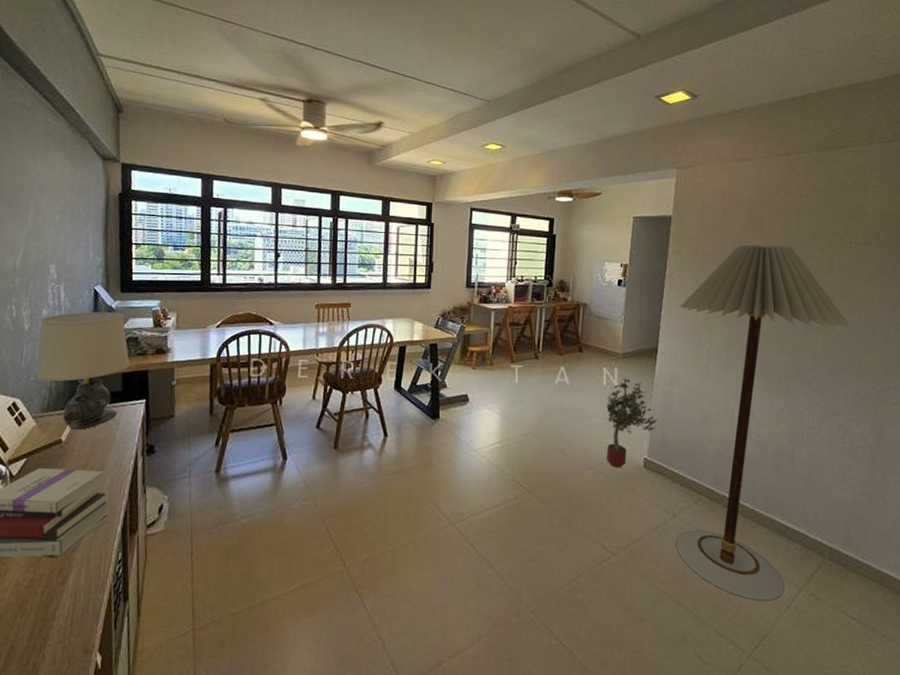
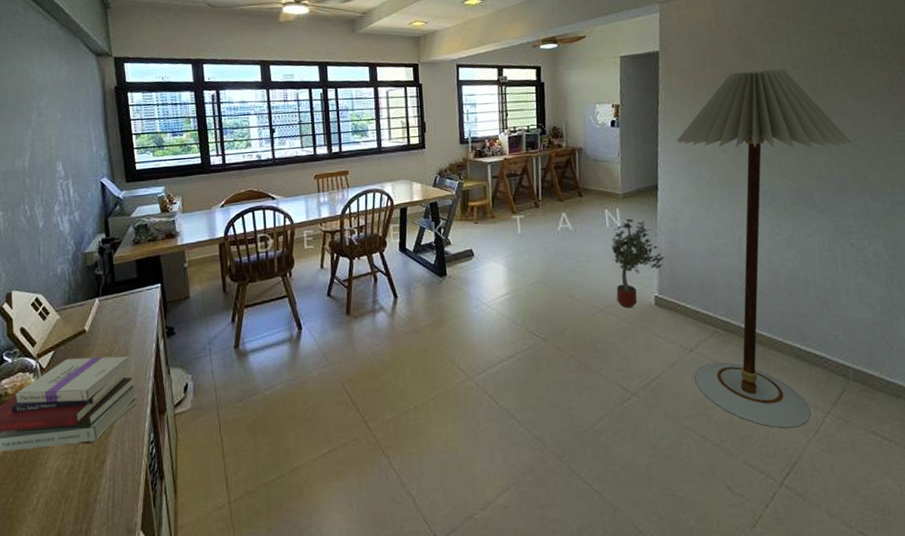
table lamp: present [36,312,131,430] -> none [53,202,143,319]

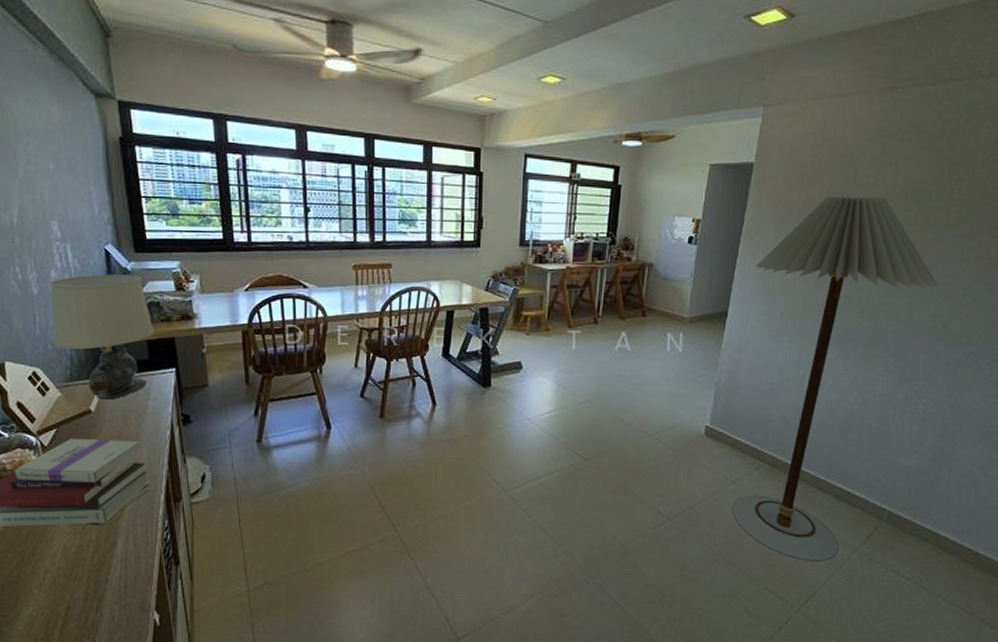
table lamp: none [53,202,143,319] -> present [49,274,155,400]
potted tree: present [610,218,665,308] -> none [666,344,722,436]

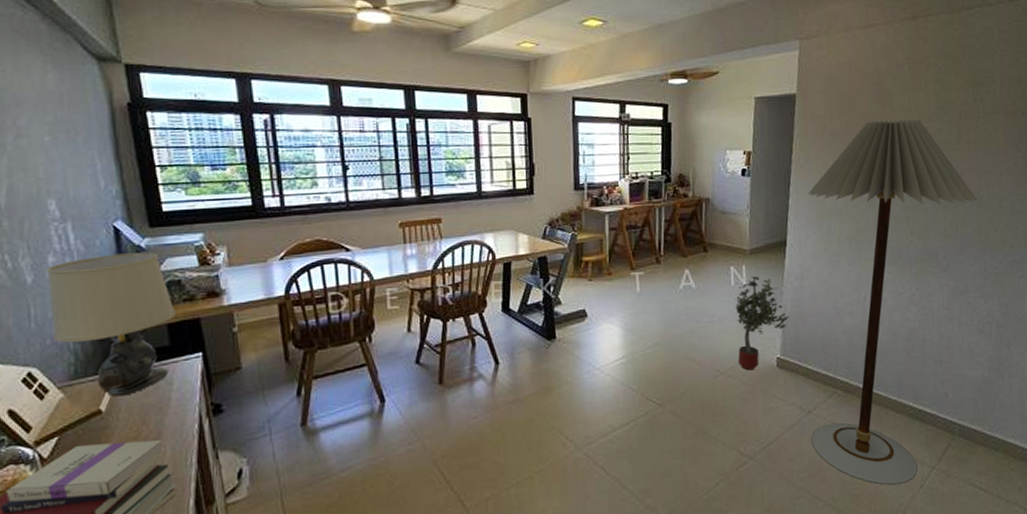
potted tree: none [666,344,722,436] -> present [734,276,789,371]

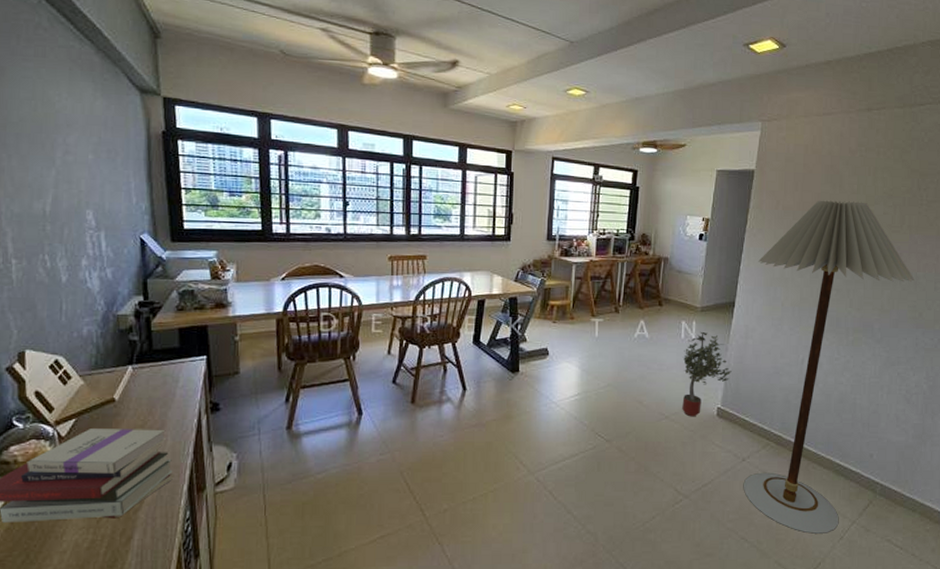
table lamp: present [46,252,177,397] -> none [79,262,188,388]

